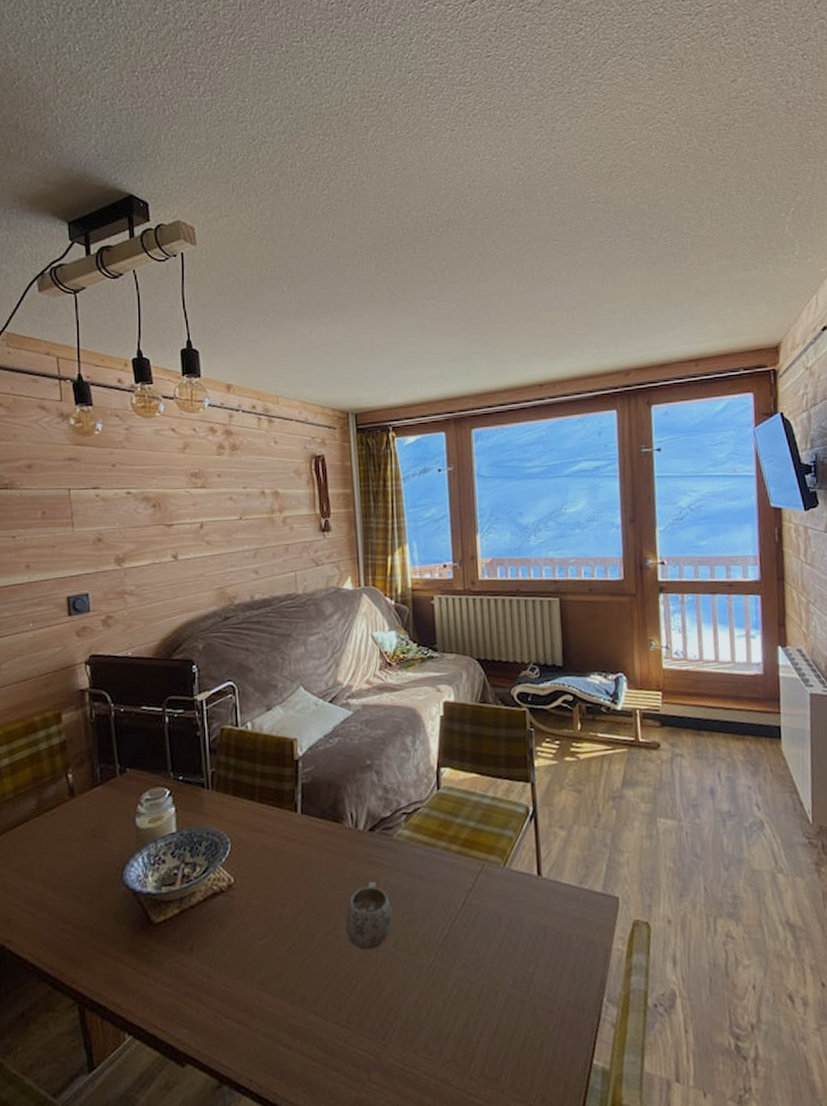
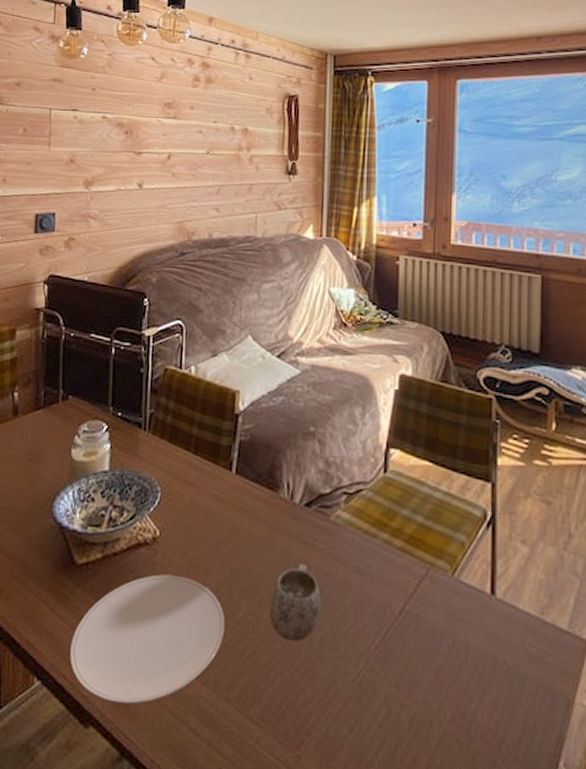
plate: none [158,914,306,1039] -> present [69,574,226,705]

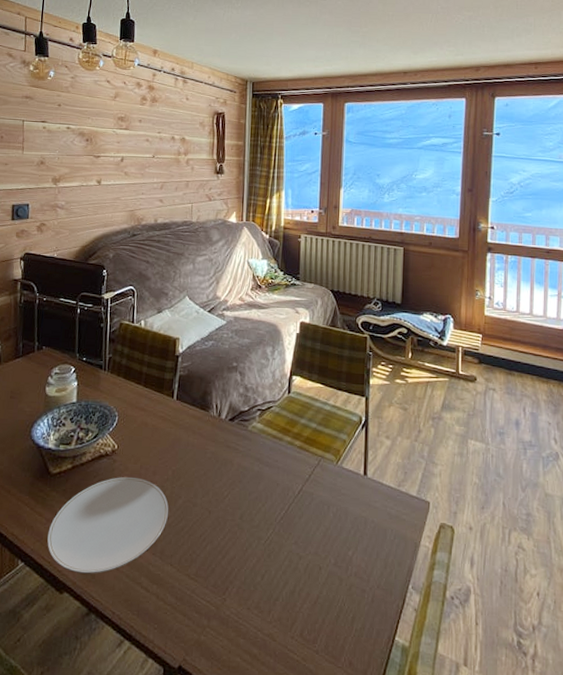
mug: present [269,563,321,642] -> none [202,462,241,519]

